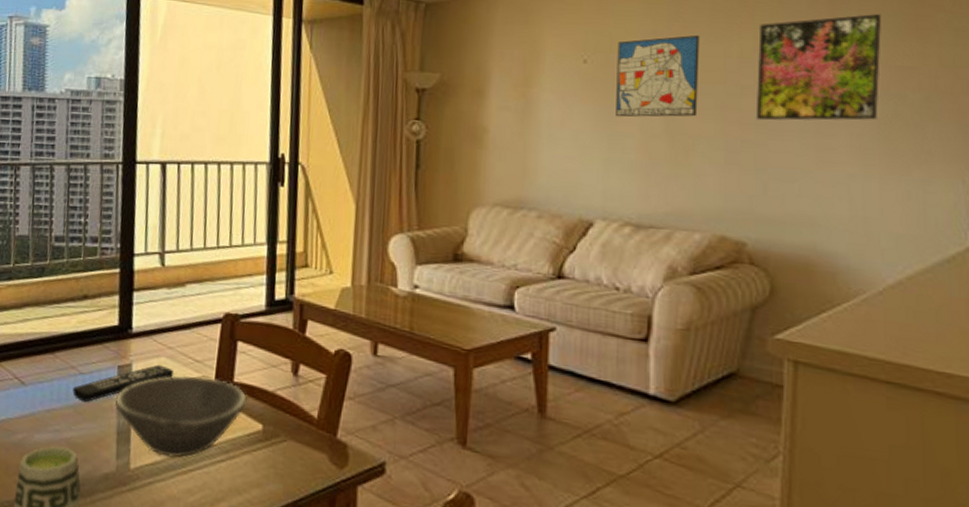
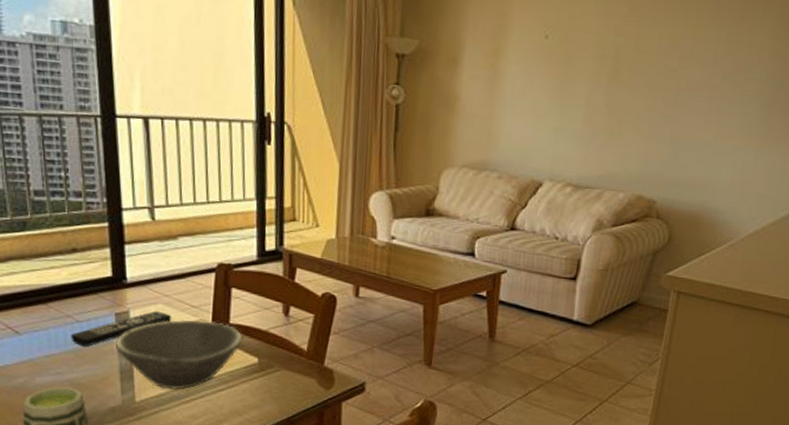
wall art: present [616,34,700,117] -> none [568,18,642,93]
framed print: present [755,14,882,121] -> none [676,10,780,103]

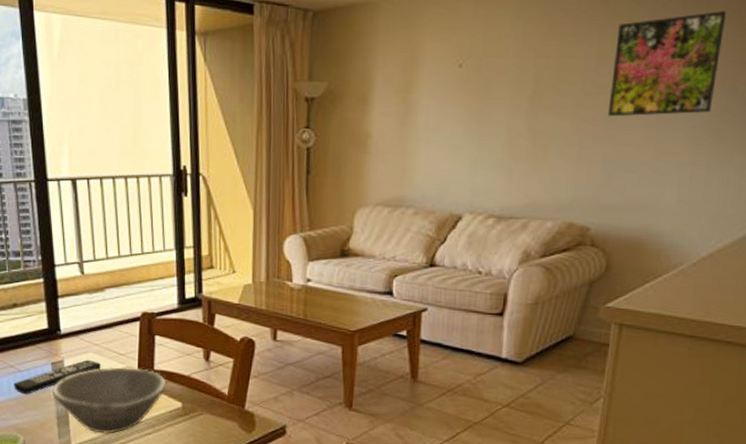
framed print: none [676,10,780,103] -> present [607,11,727,117]

